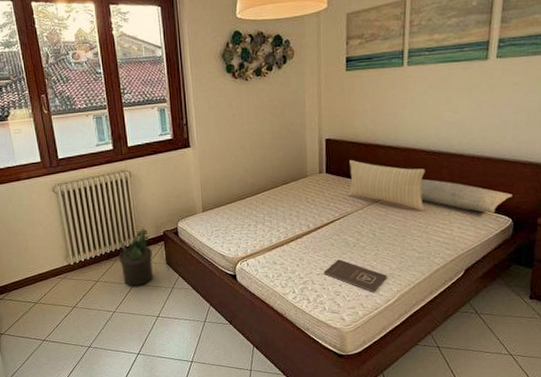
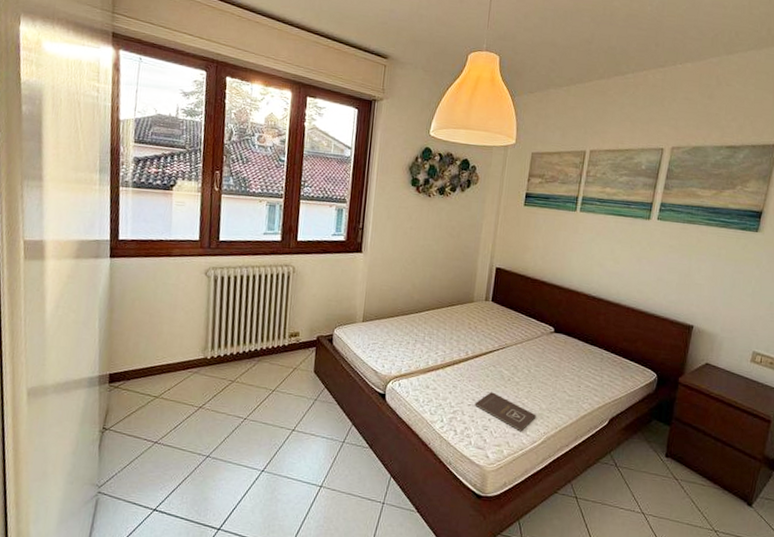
planter: present [116,227,153,287] -> none [263,329,301,394]
pillow: present [348,160,425,211] -> none [510,293,584,354]
pillow: present [420,178,512,214] -> none [577,321,659,366]

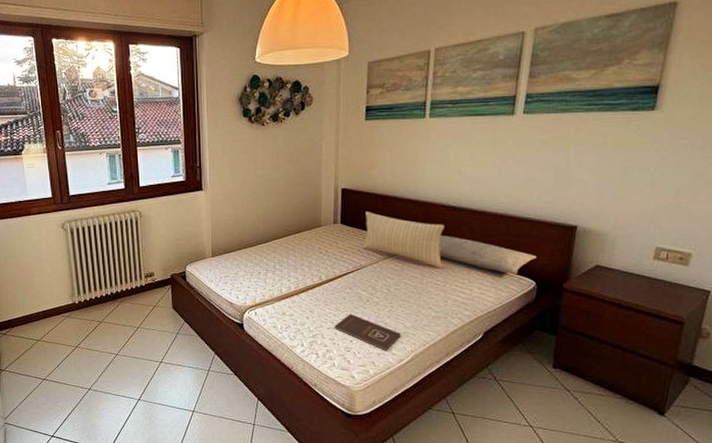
pillow: none [510,293,584,354] -> present [363,212,444,268]
pillow: none [577,321,659,366] -> present [439,234,537,275]

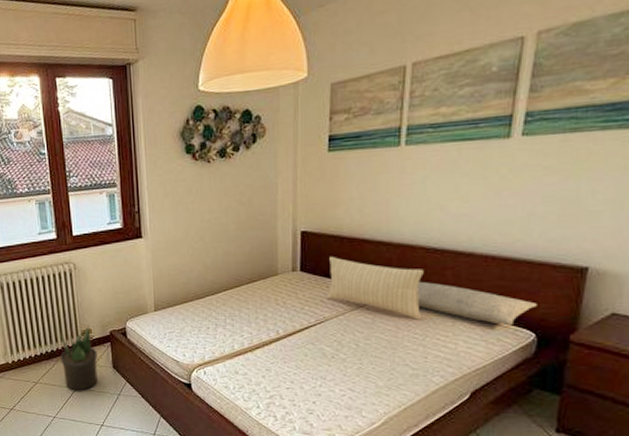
planter: none [123,269,159,330] -> present [58,326,98,391]
book: present [334,314,401,351] -> none [294,372,372,413]

